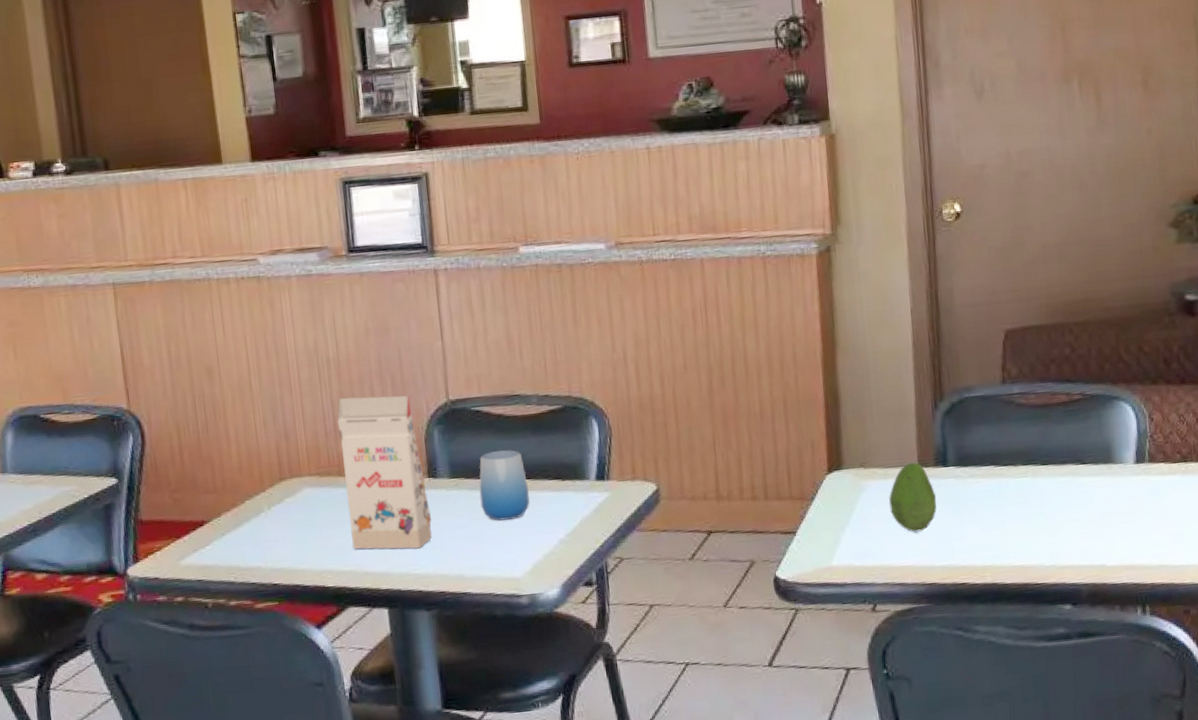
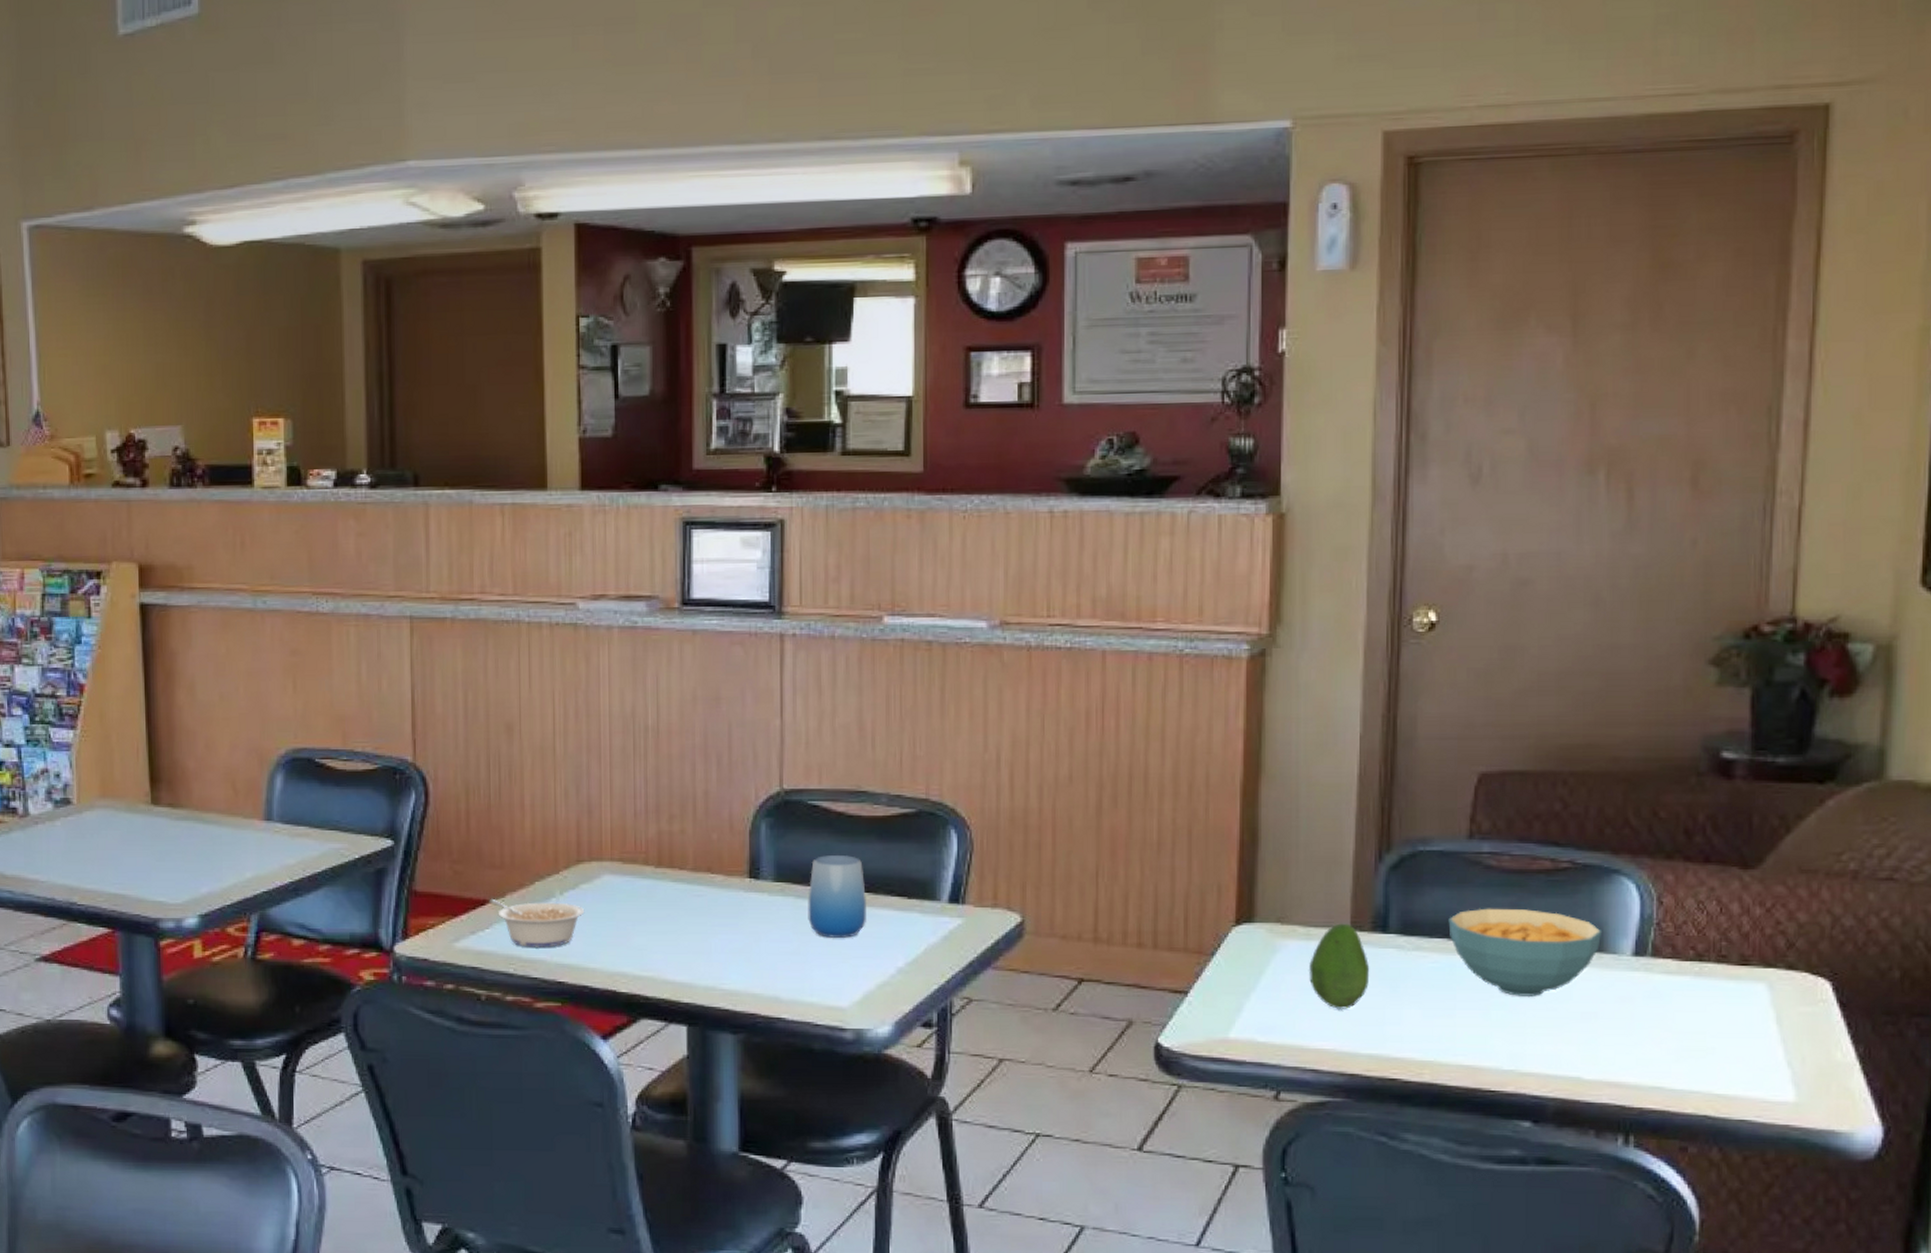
legume: none [206,516,291,558] -> present [489,899,585,947]
gift box: present [337,395,432,550] -> none [649,774,749,960]
cereal bowl: none [993,435,1110,506] -> present [1448,908,1602,998]

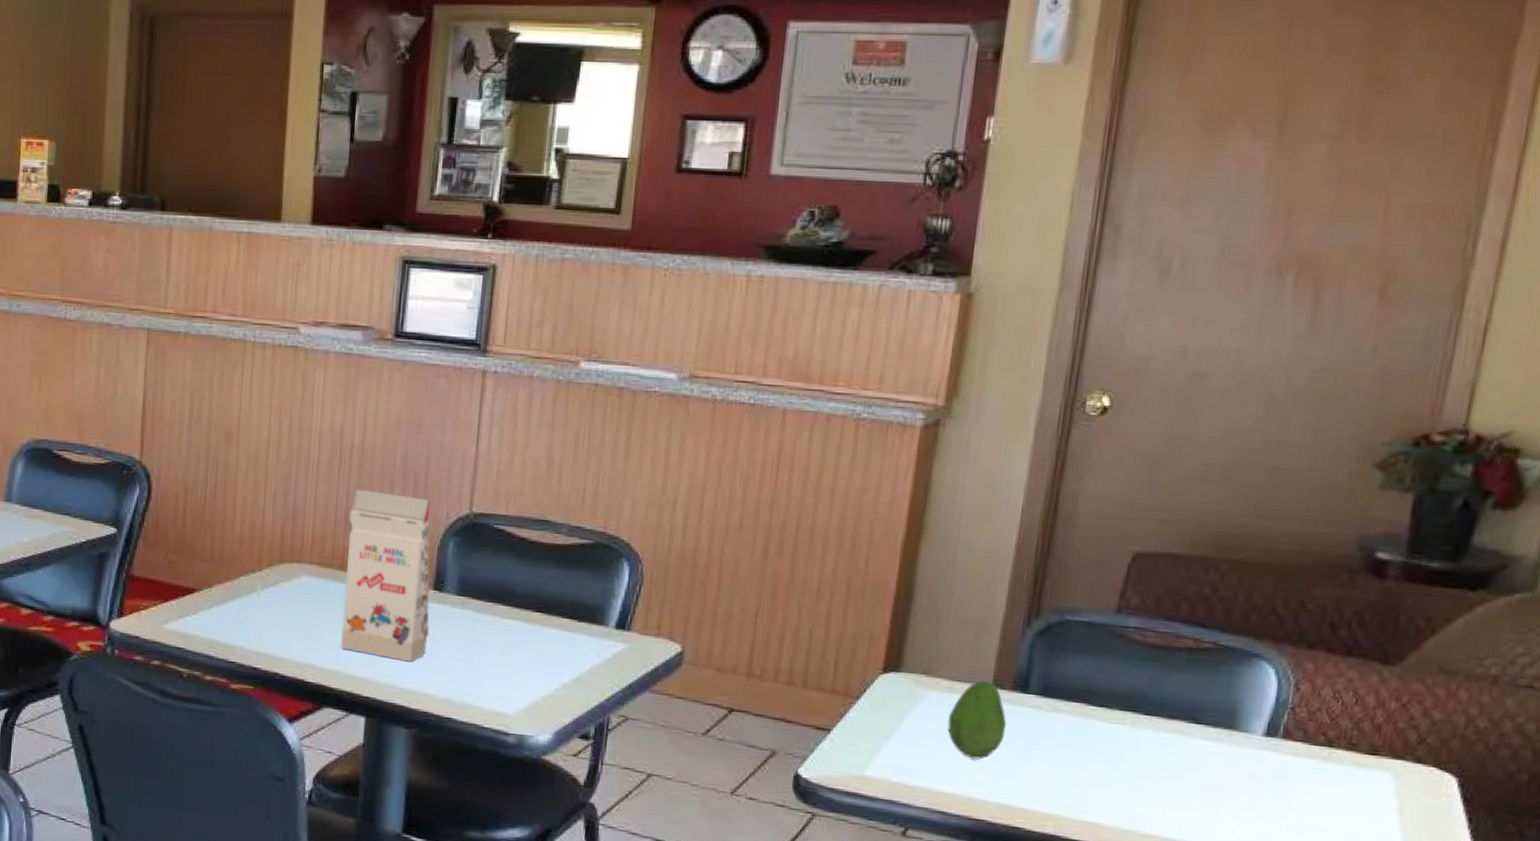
legume: present [489,899,585,947] -> none [197,589,282,636]
gift box: none [649,774,749,960] -> present [341,489,431,662]
cup: present [808,855,866,938] -> none [484,576,540,652]
cereal bowl: present [1448,908,1602,998] -> none [1087,678,1237,765]

